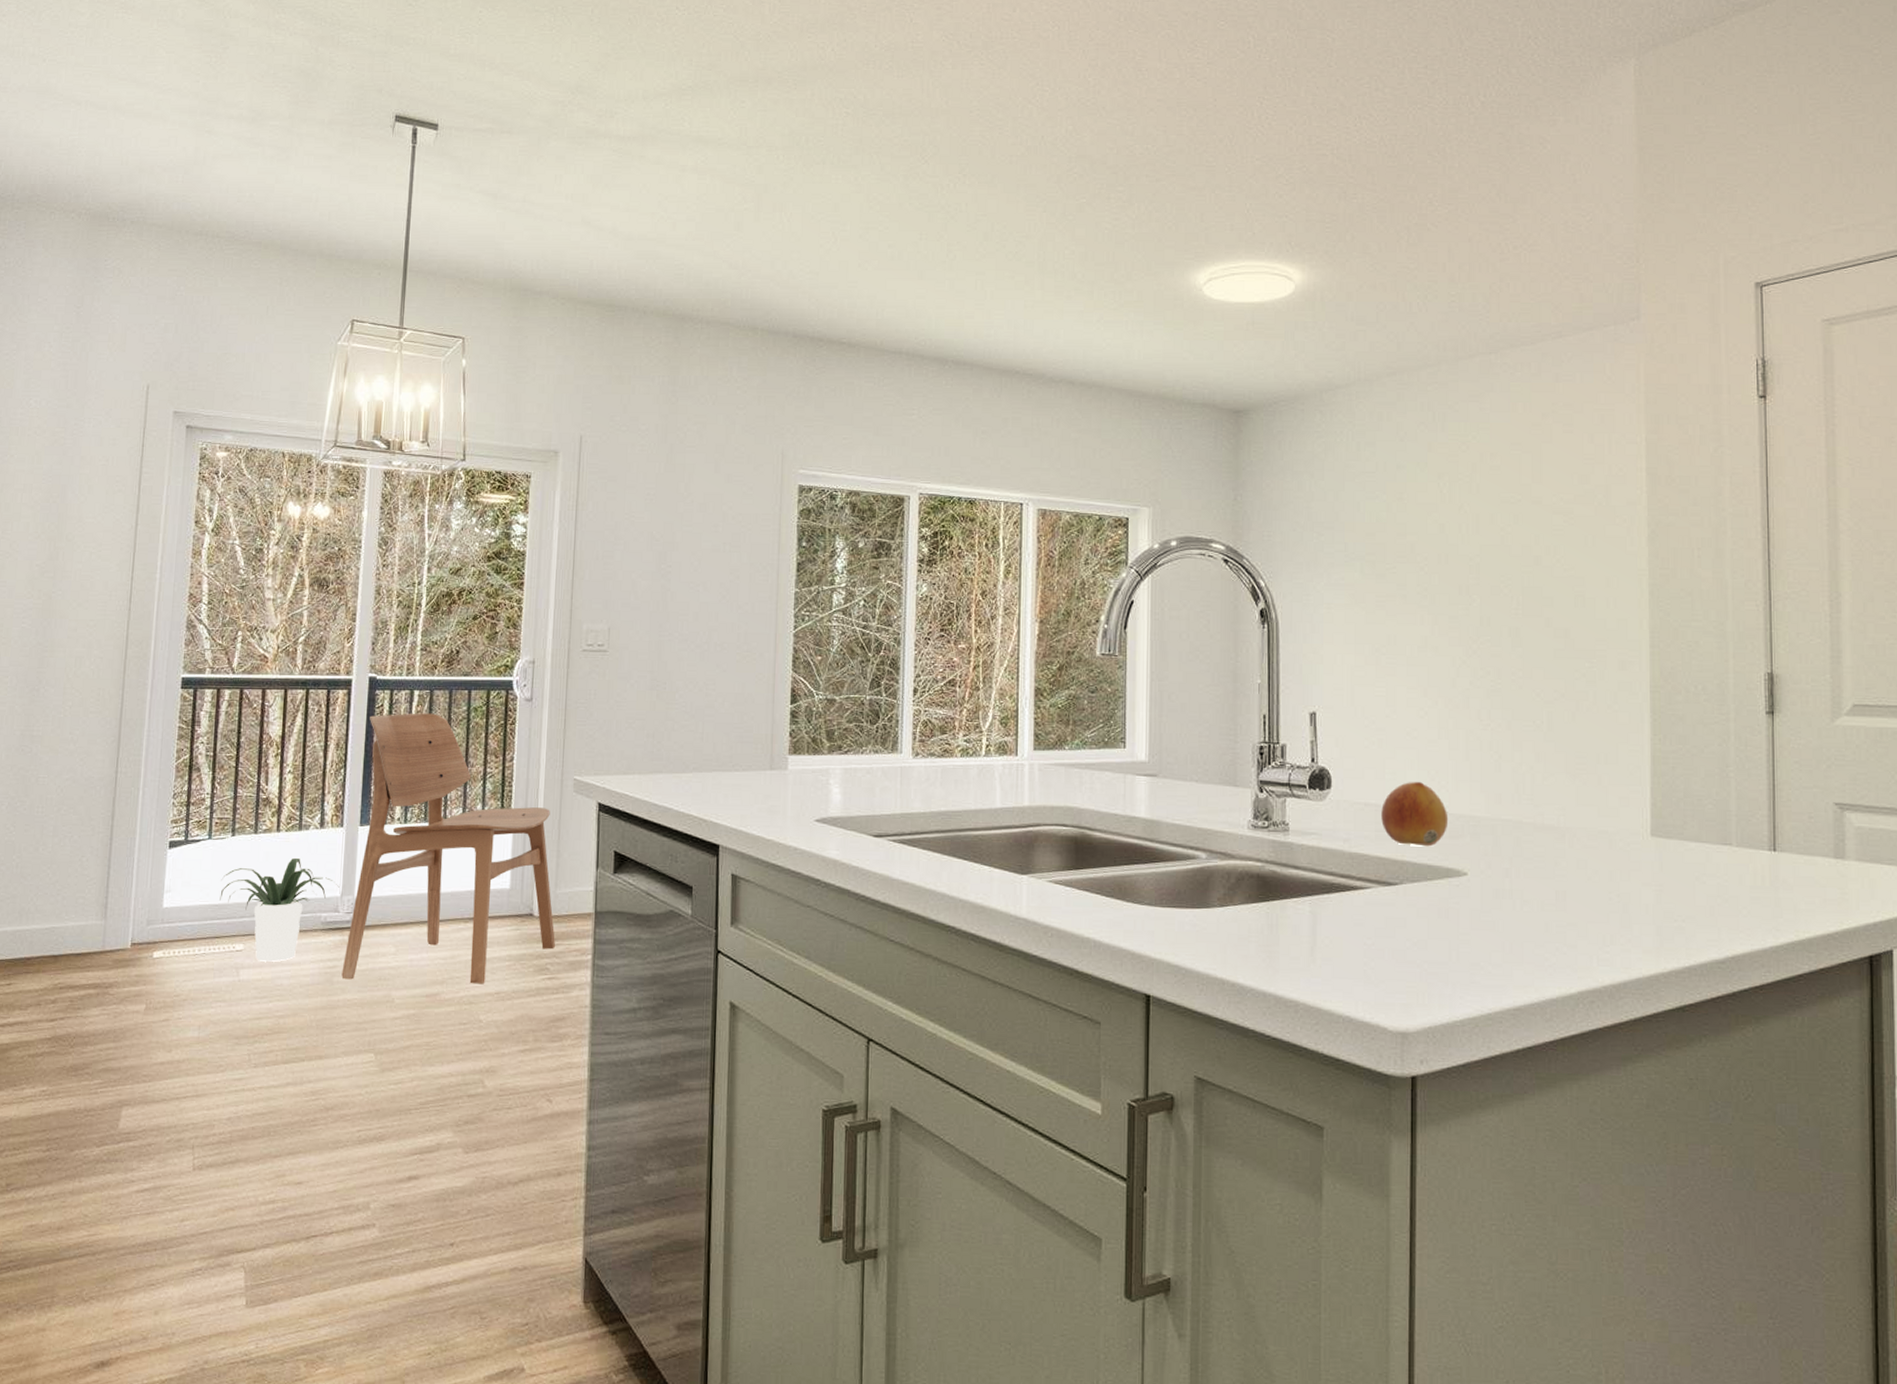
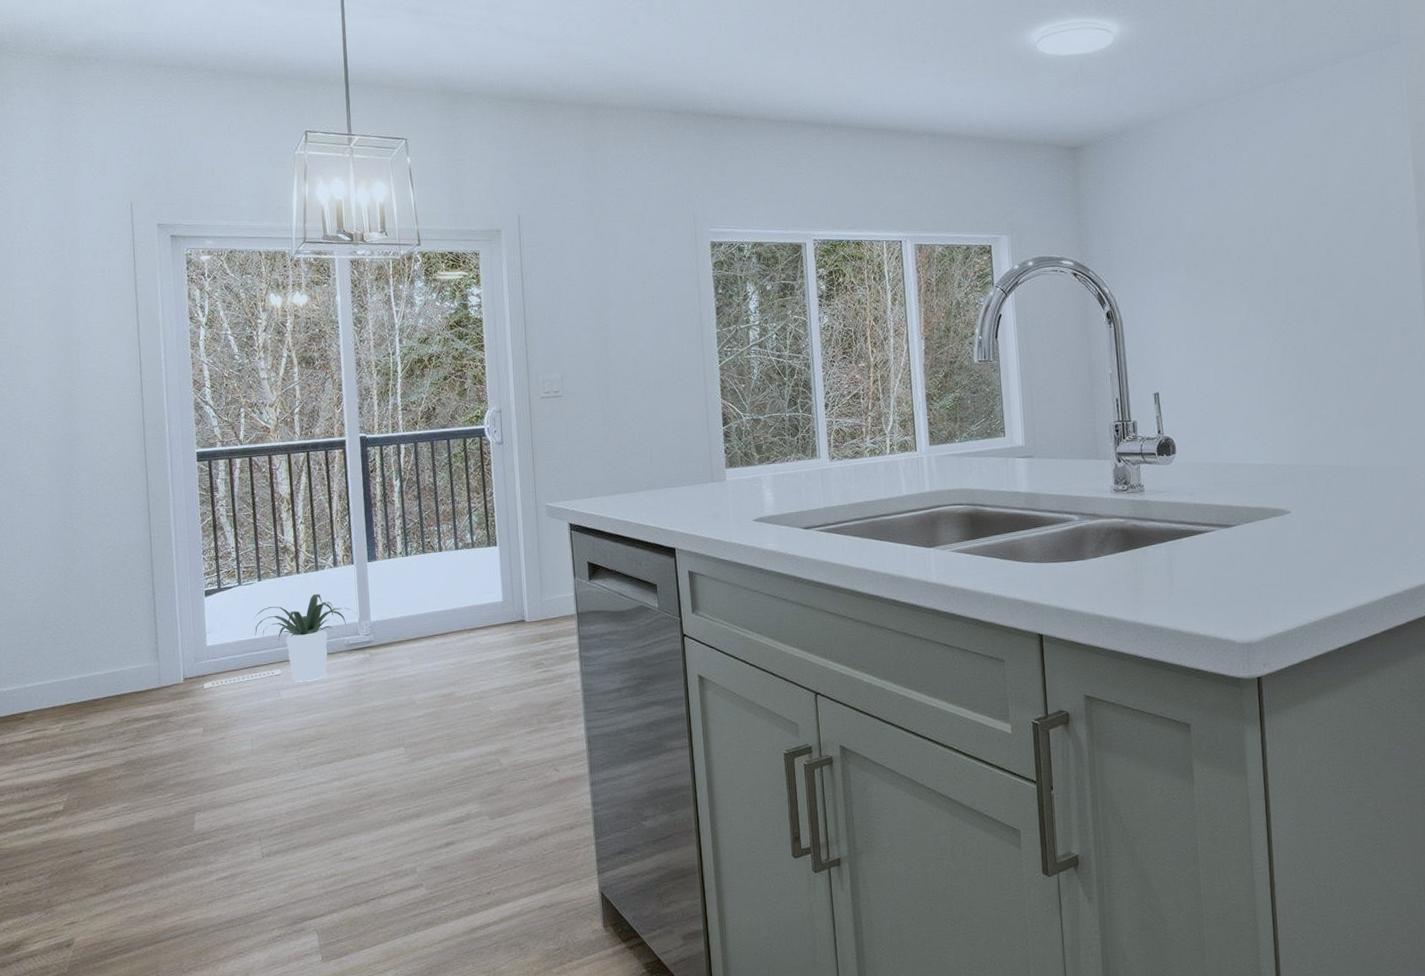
dining chair: present [341,713,555,984] -> none [365,462,546,690]
fruit: present [1381,781,1449,847] -> none [1218,441,1273,494]

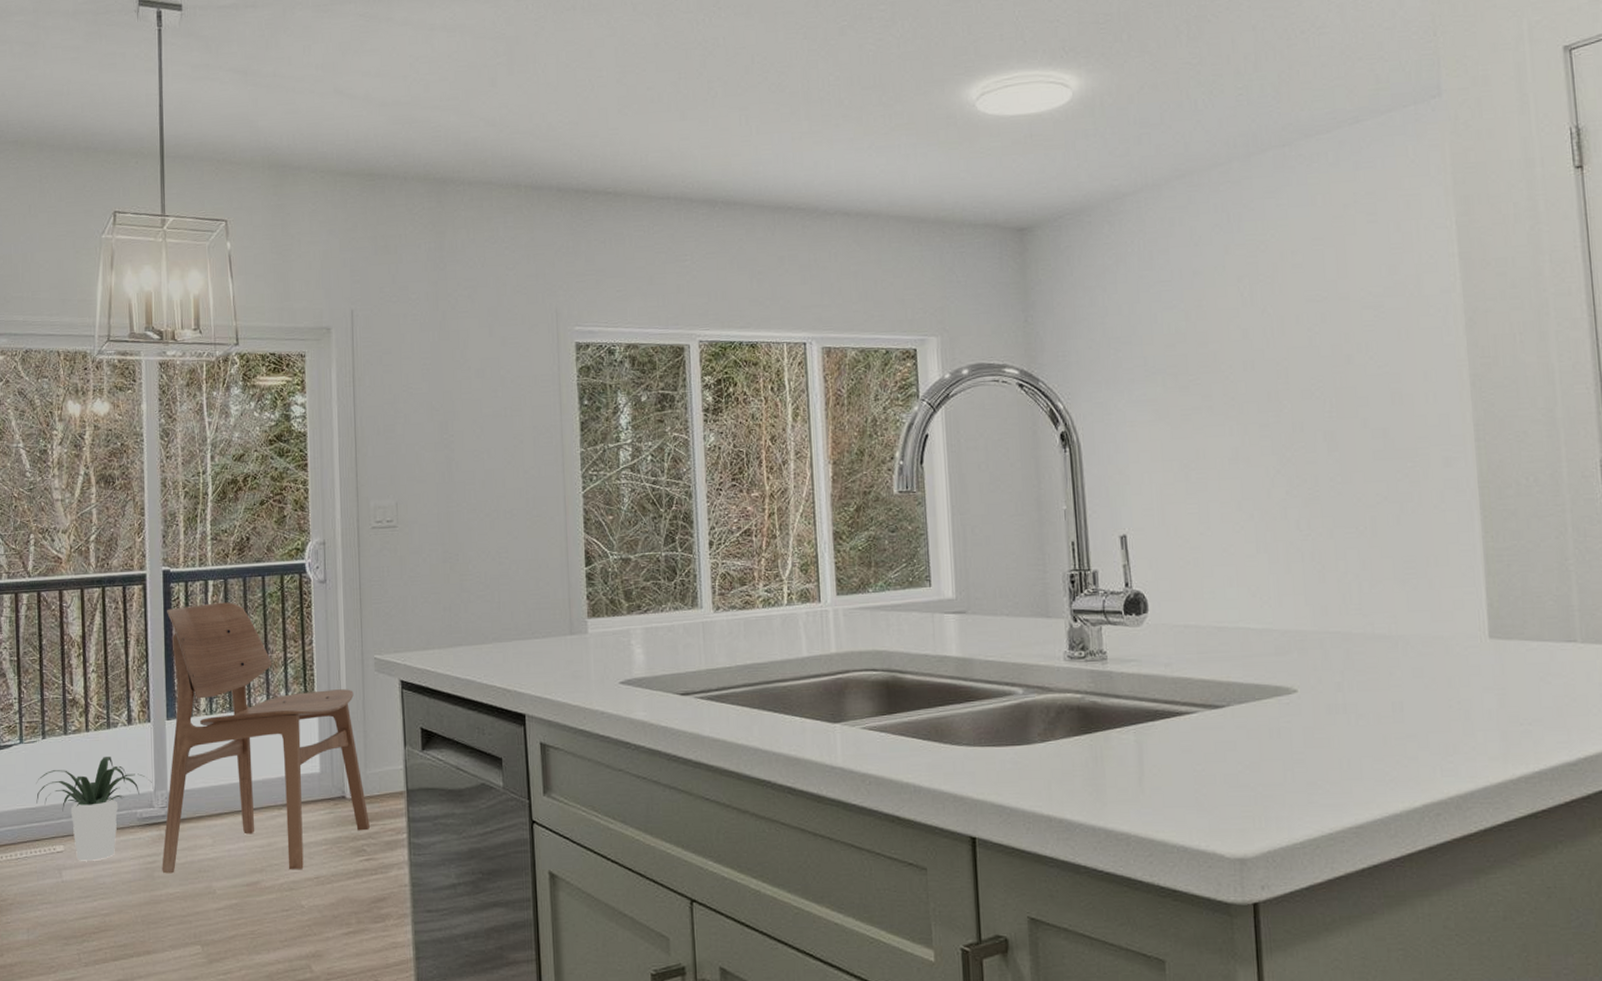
dining chair: none [365,462,546,690] -> present [162,602,370,874]

